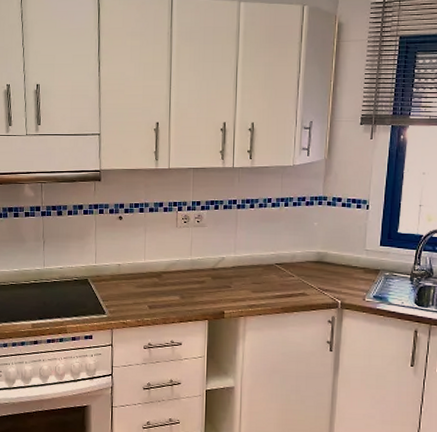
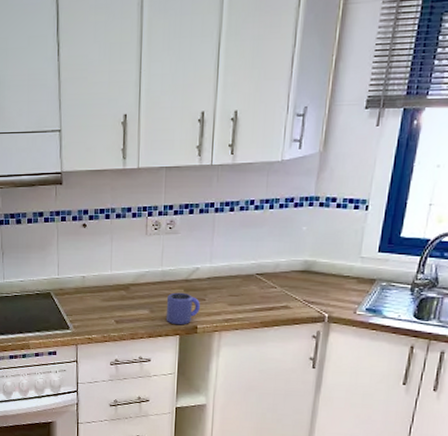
mug: none [195,280,226,311] -> present [165,292,200,325]

